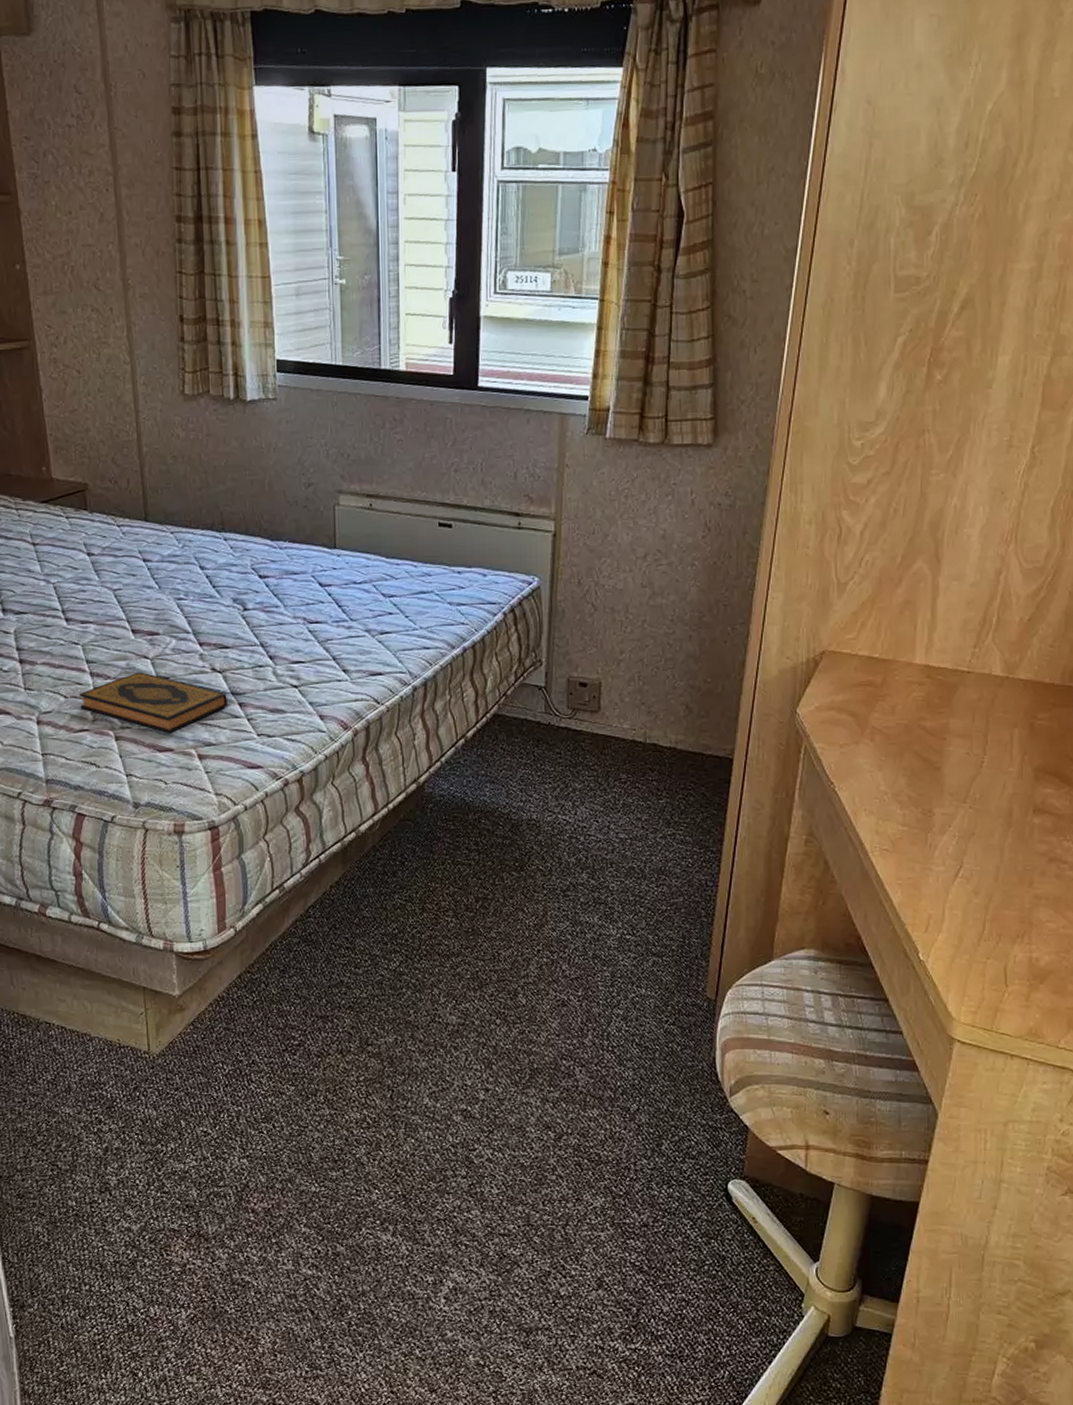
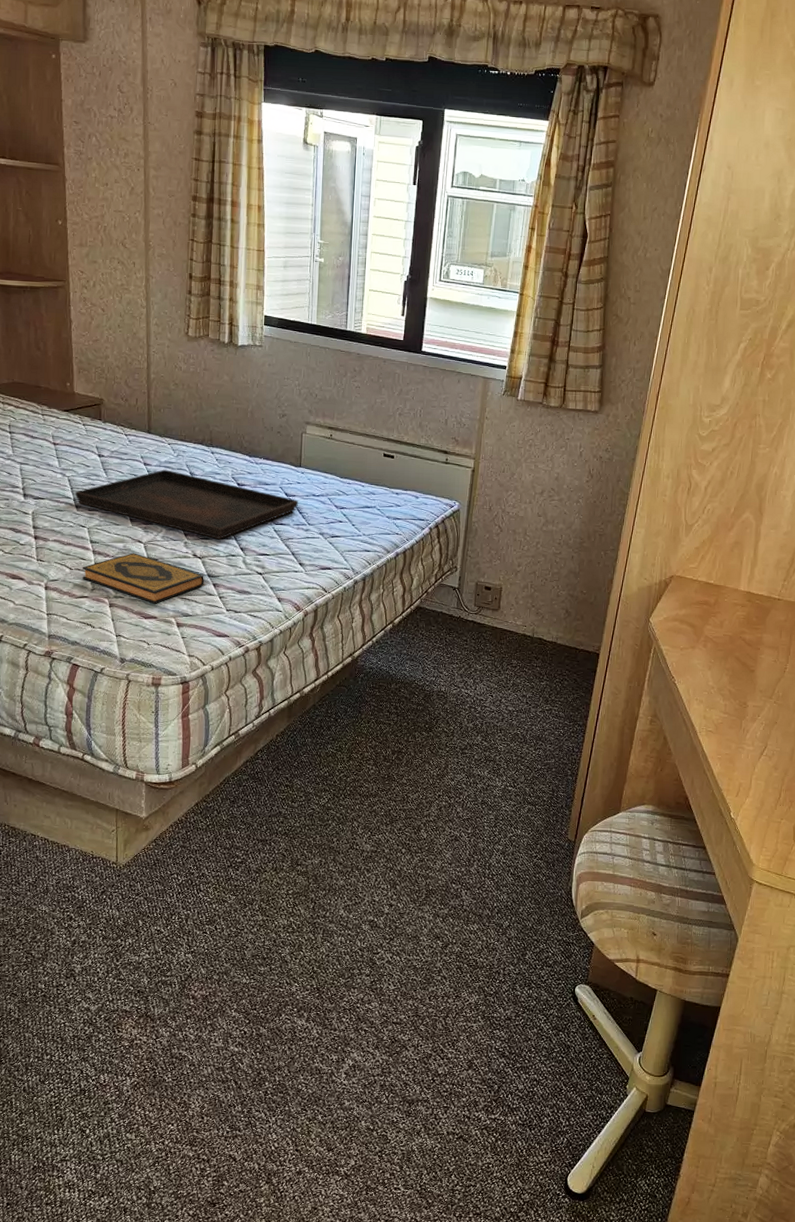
serving tray: none [64,565,336,647] -> present [75,469,298,539]

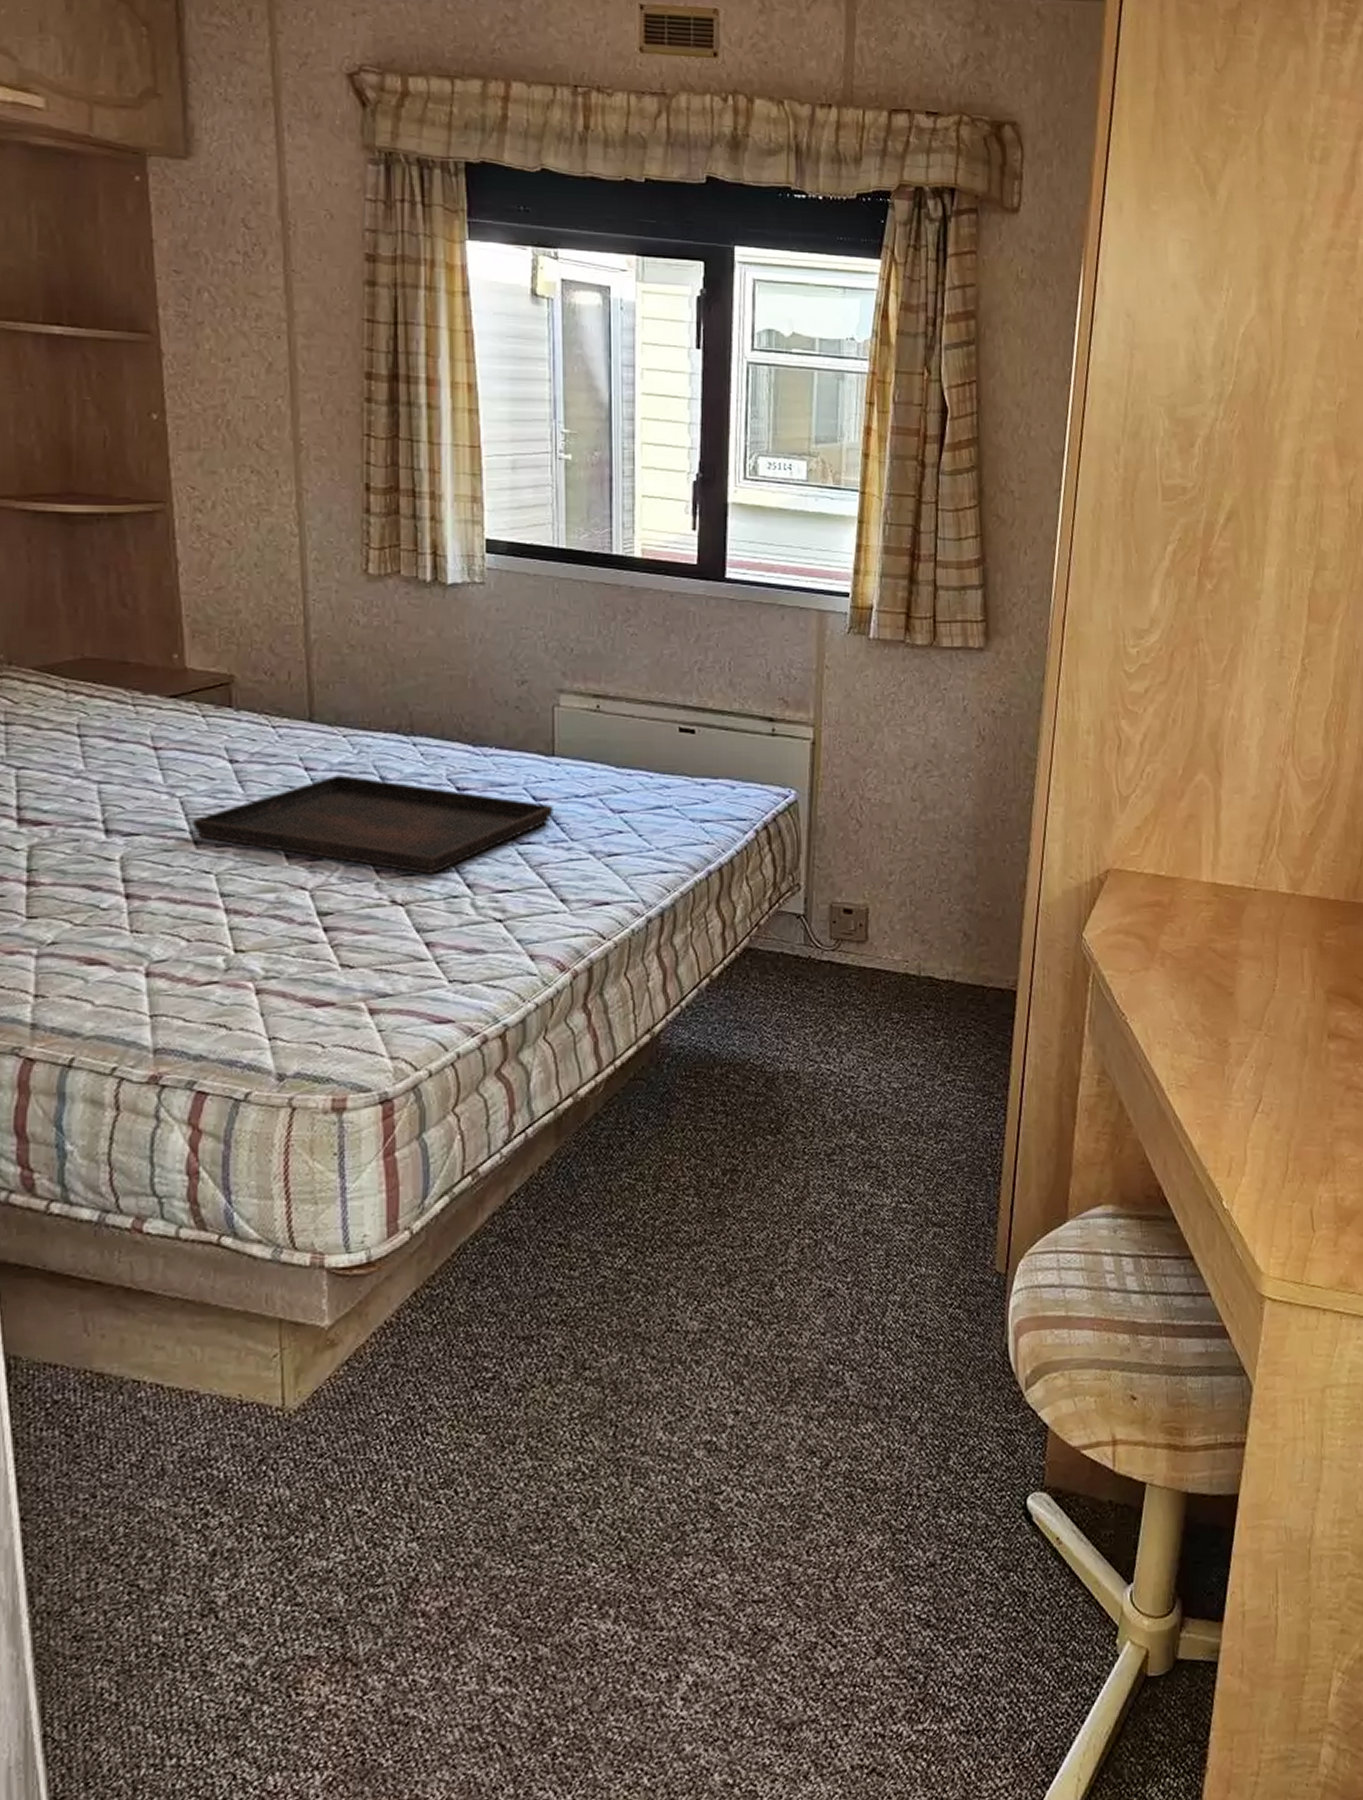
hardback book: present [82,553,204,604] -> none [207,906,410,983]

